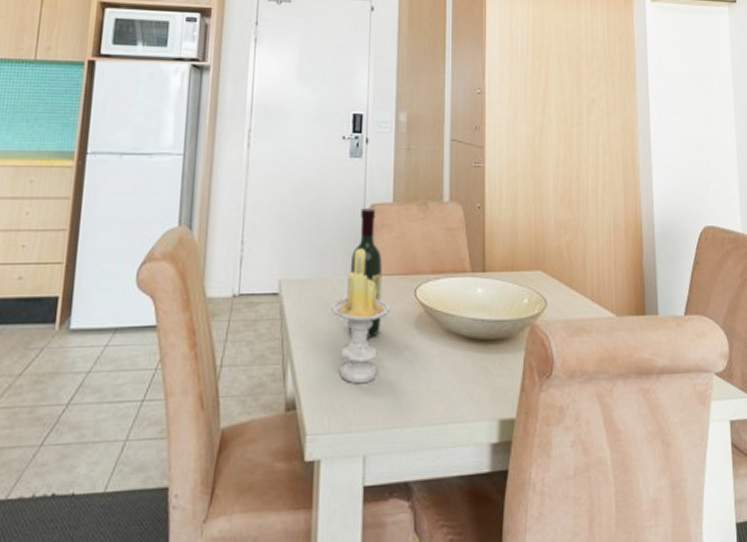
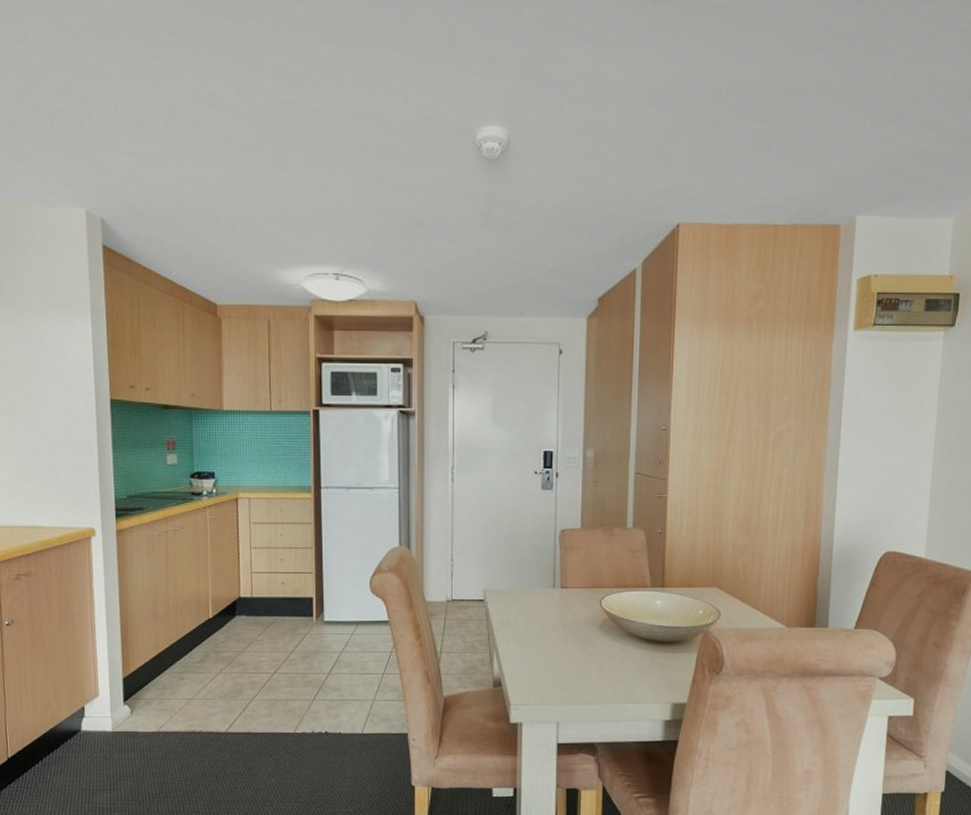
candle: present [331,248,390,384] -> none [528,566,579,671]
wine bottle: present [348,208,382,338] -> none [542,533,572,636]

